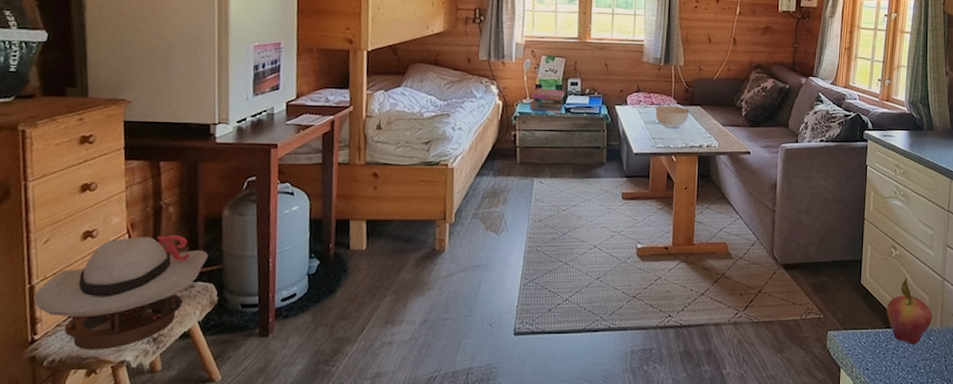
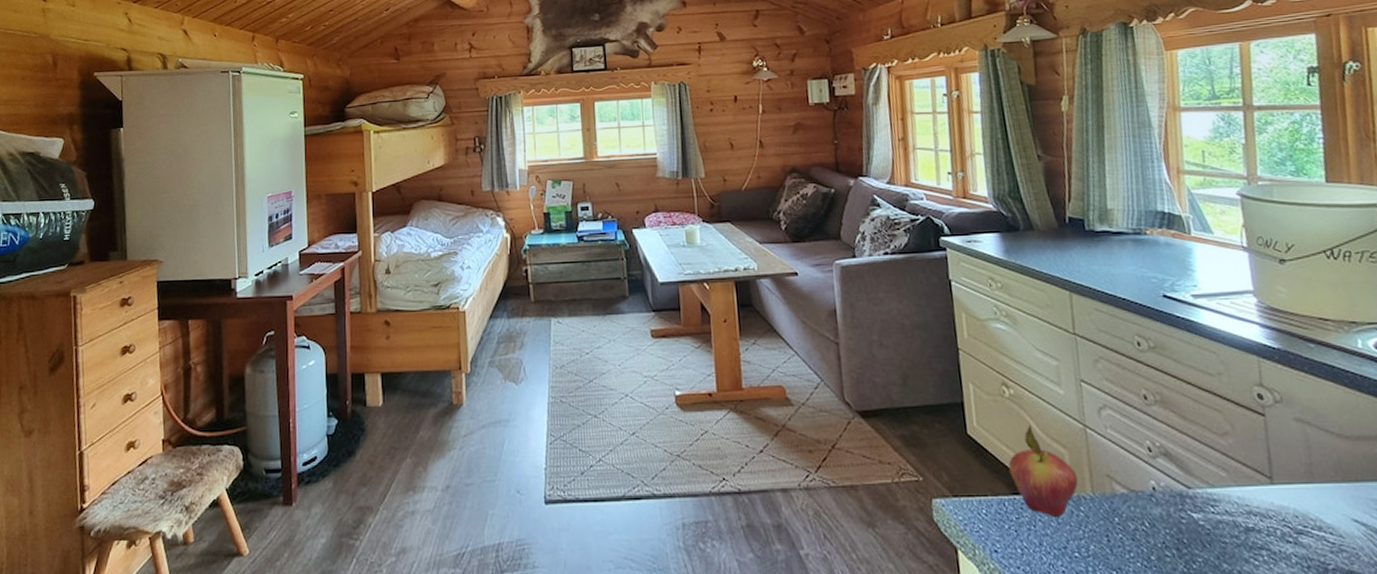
hat: present [33,234,209,350] -> none [82,395,234,520]
books: present [530,88,565,114] -> none [539,216,576,244]
bowl: present [655,105,690,129] -> none [678,224,719,251]

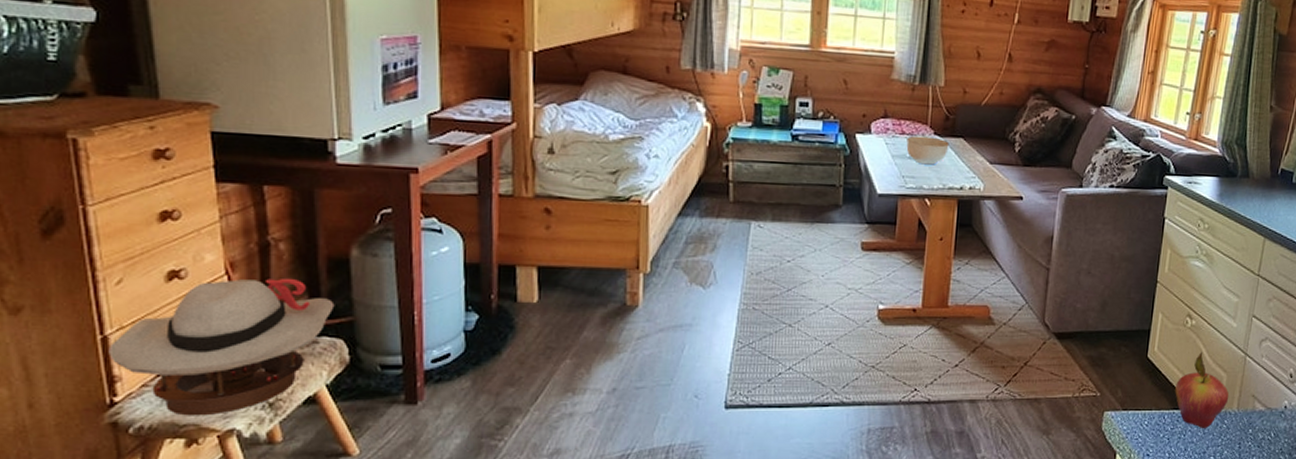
hat: none [82,395,234,520] -> present [108,277,335,416]
bowl: none [678,224,719,251] -> present [906,136,950,165]

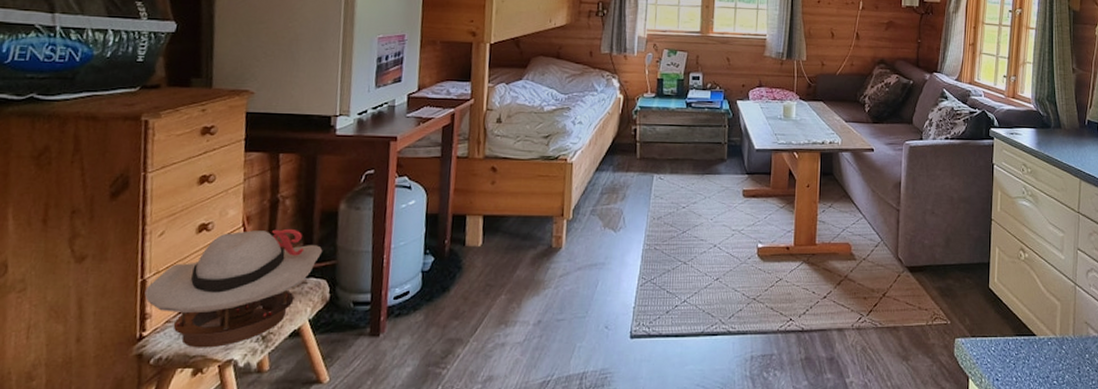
bowl: present [906,136,950,165] -> none [777,101,812,124]
fruit: present [1175,351,1229,428] -> none [1016,281,1065,353]

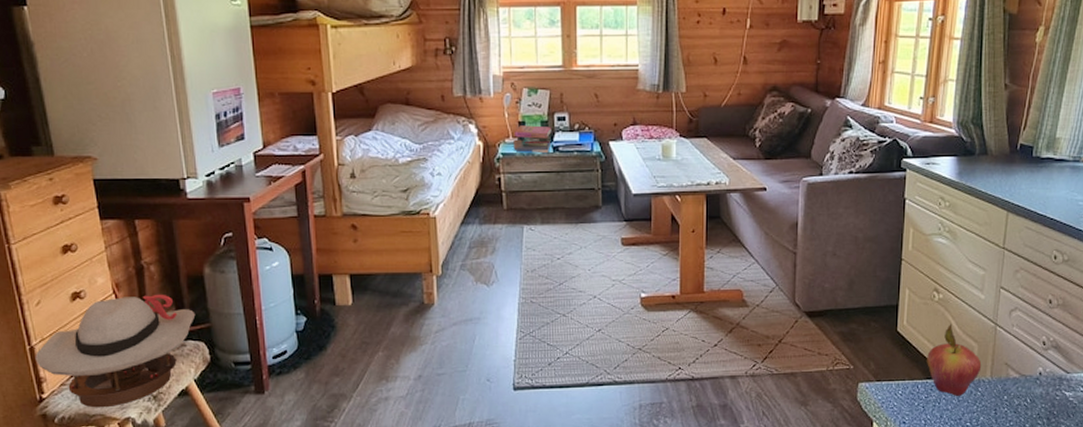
books: none [651,82,687,109] -> present [513,125,552,154]
fruit: none [1016,281,1065,353] -> present [927,323,982,396]

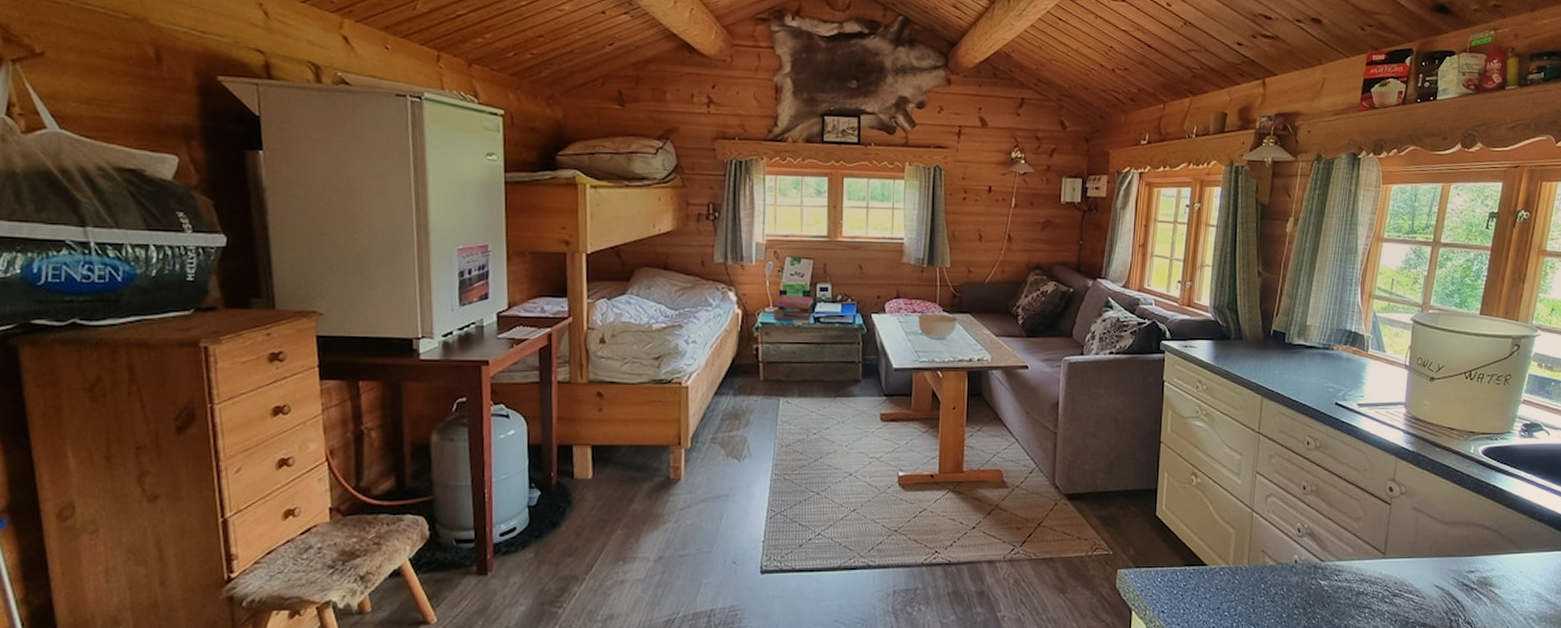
hat: present [35,294,196,408] -> none [227,462,417,590]
bowl: none [655,139,694,165] -> present [918,313,957,340]
fruit: present [927,323,982,396] -> none [1185,508,1239,584]

